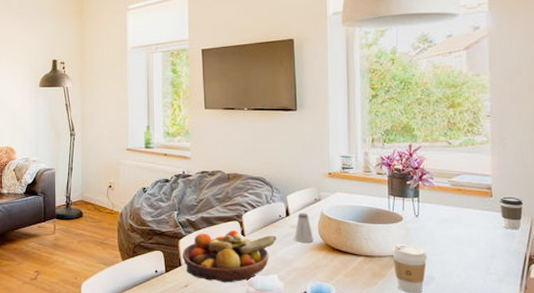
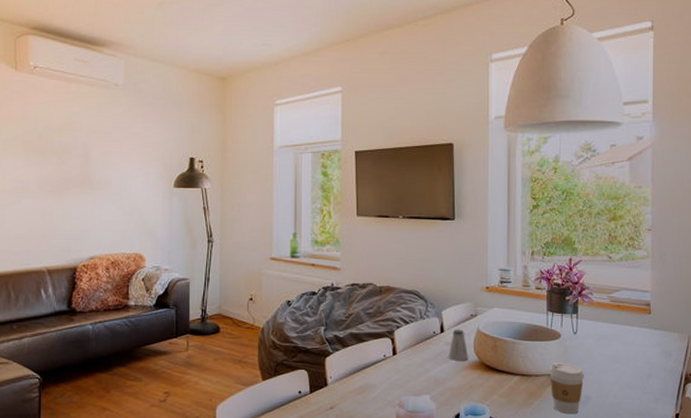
fruit bowl: present [182,230,277,283] -> none [329,347,430,404]
coffee cup: present [500,196,523,230] -> none [658,313,680,348]

